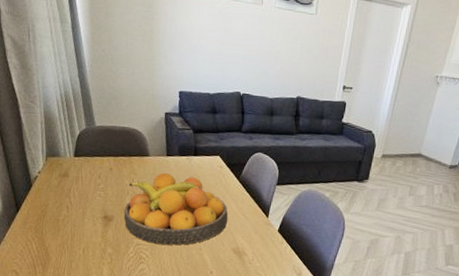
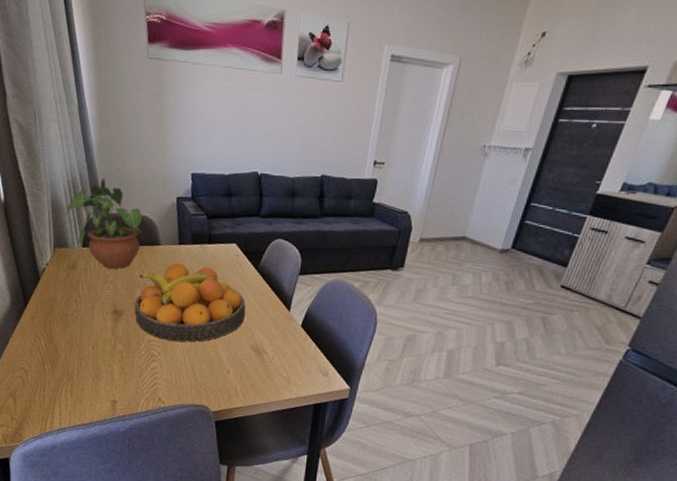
potted plant: none [59,92,133,178] -> present [66,177,143,269]

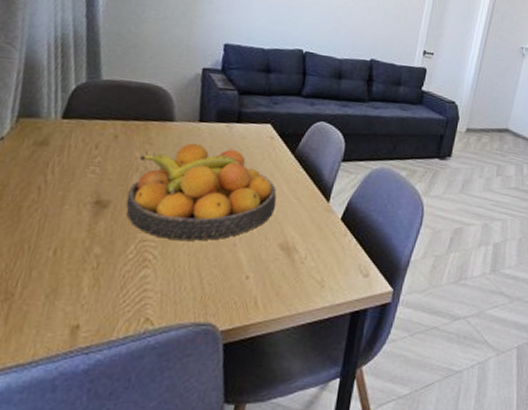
potted plant: present [66,177,143,269] -> none [45,38,155,148]

